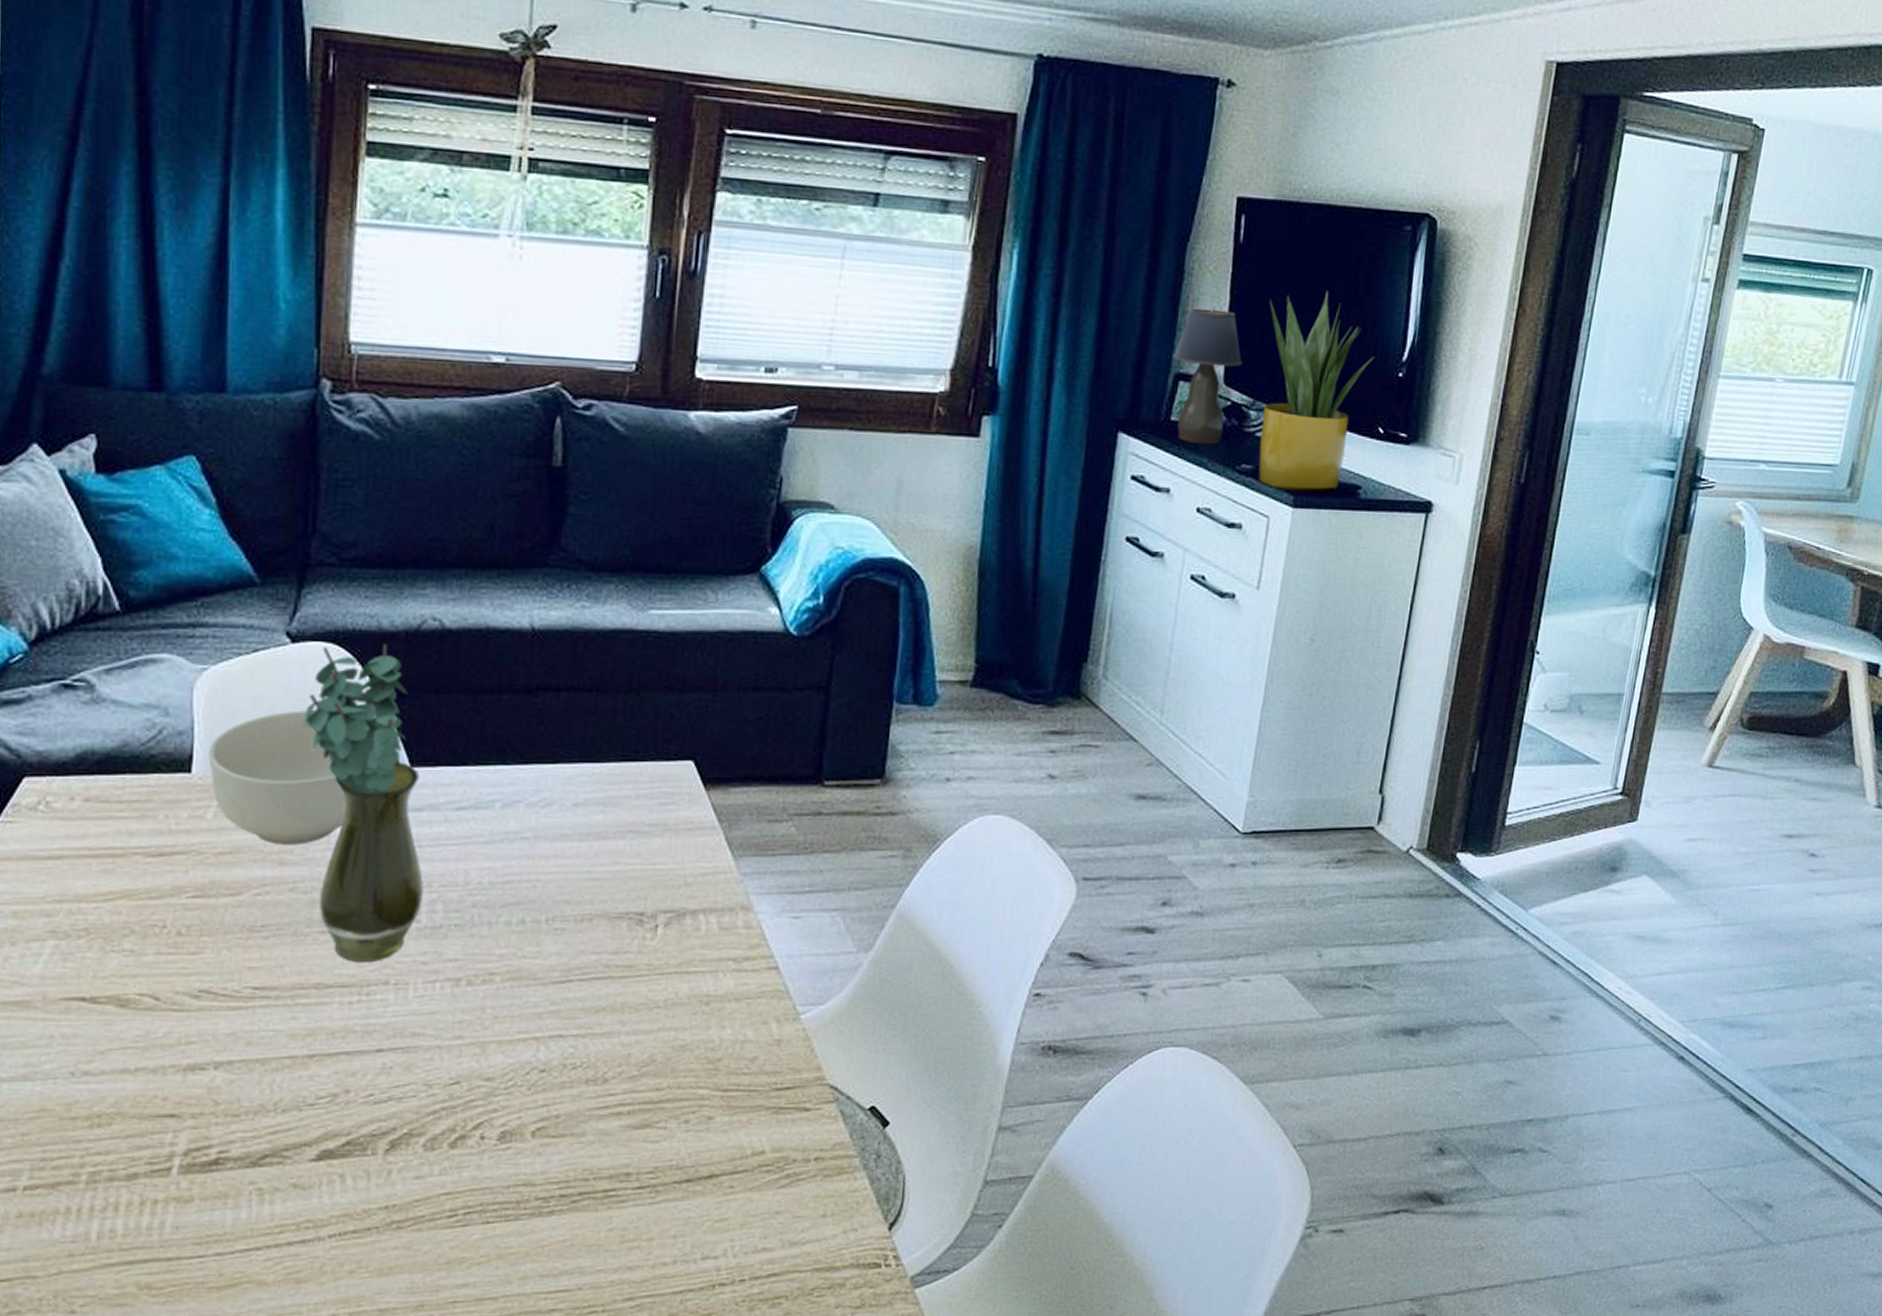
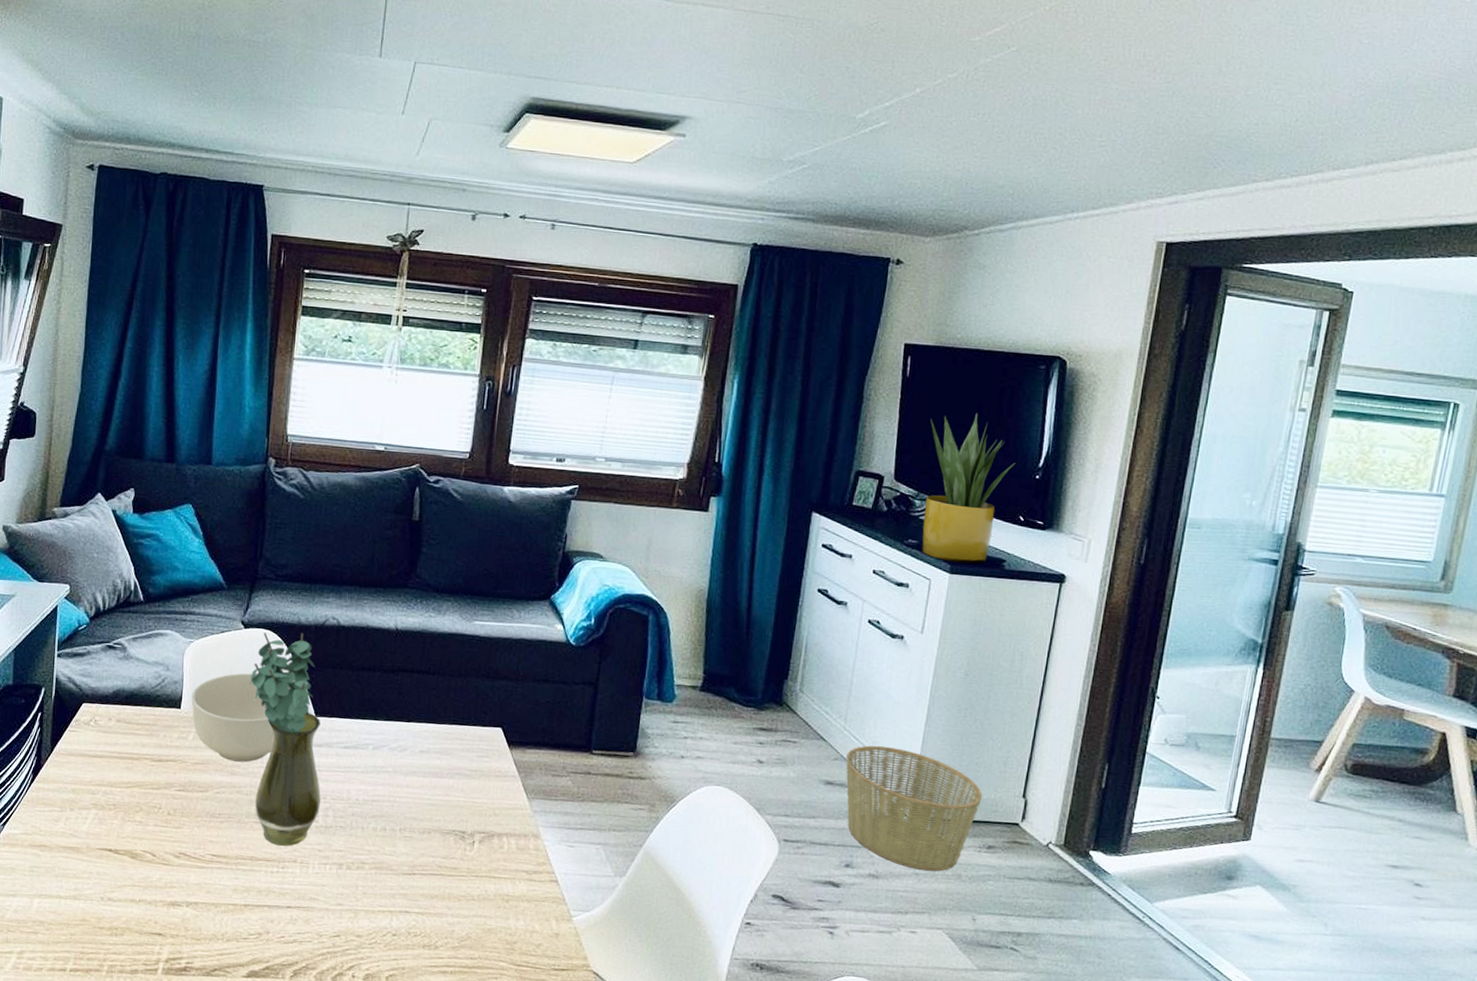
basket: none [1162,741,1332,899] -> present [846,745,983,872]
table lamp: present [1173,307,1243,445] -> none [854,423,909,525]

